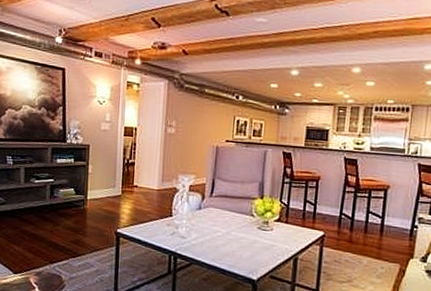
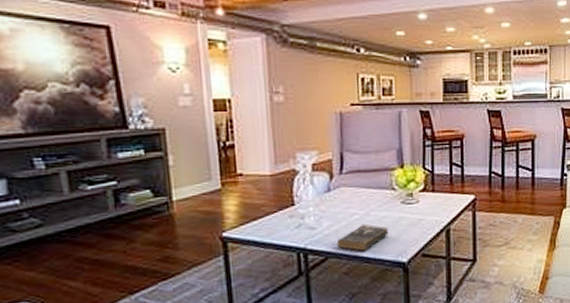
book: none [200,240,244,264] -> present [336,223,389,251]

